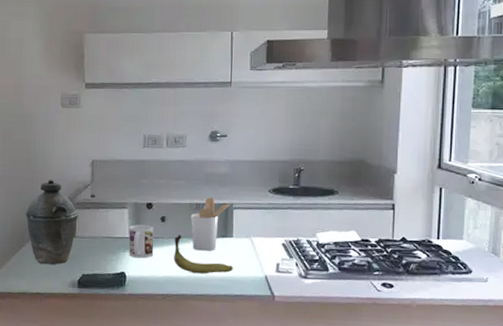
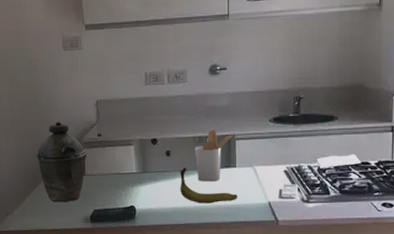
mug: present [128,224,154,259] -> none [136,160,161,192]

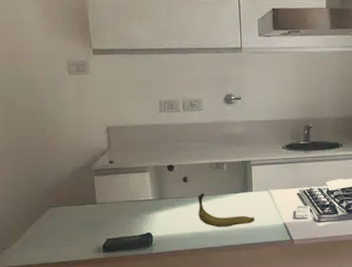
kettle: present [36,121,87,202] -> none [37,148,97,233]
utensil holder: present [195,129,235,182] -> none [212,156,251,206]

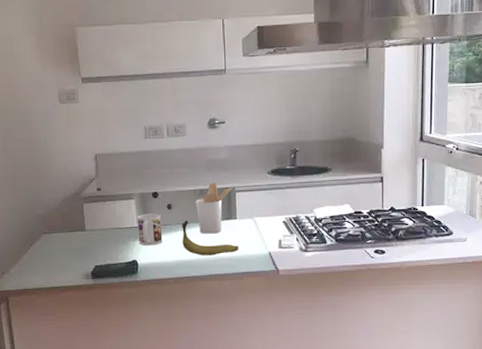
mug: none [151,186,178,218] -> present [137,213,163,246]
utensil holder: none [212,156,251,206] -> present [196,182,235,234]

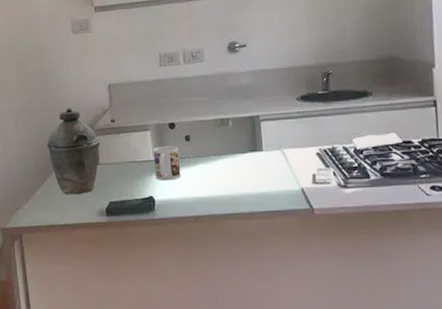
kettle: none [32,176,86,259] -> present [46,108,100,194]
banana: present [182,220,239,256] -> none [201,152,266,192]
utensil holder: present [196,182,235,234] -> none [216,110,260,168]

